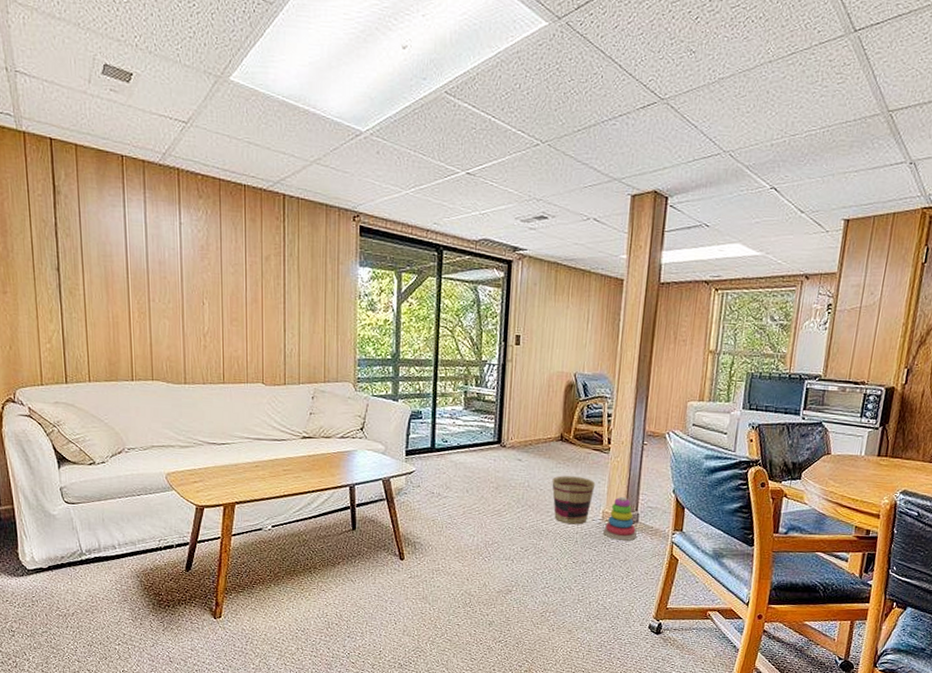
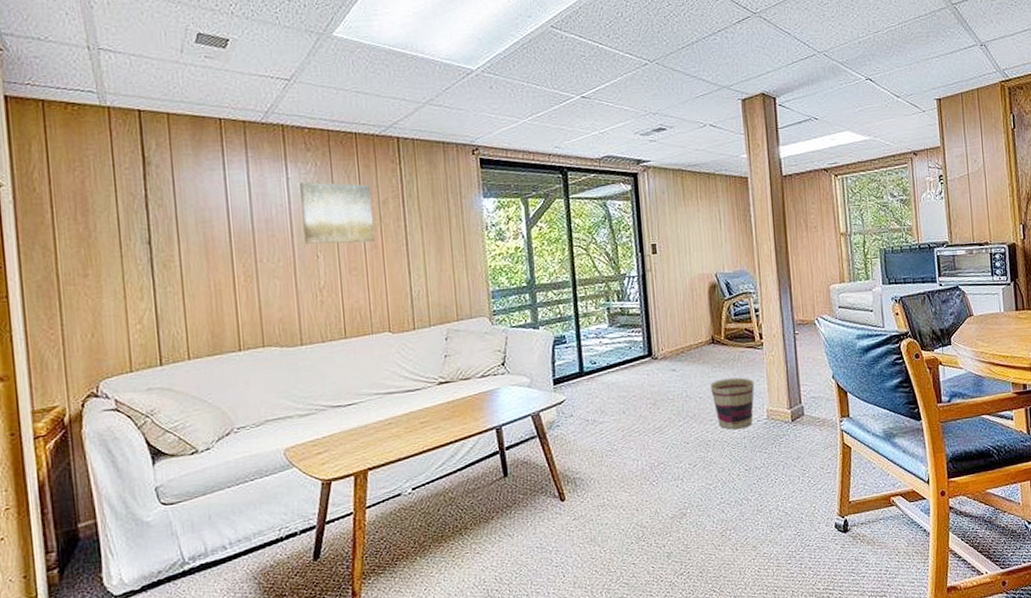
wall art: none [191,228,255,296] -> present [300,181,374,244]
stacking toy: present [603,496,638,541] -> none [771,390,806,438]

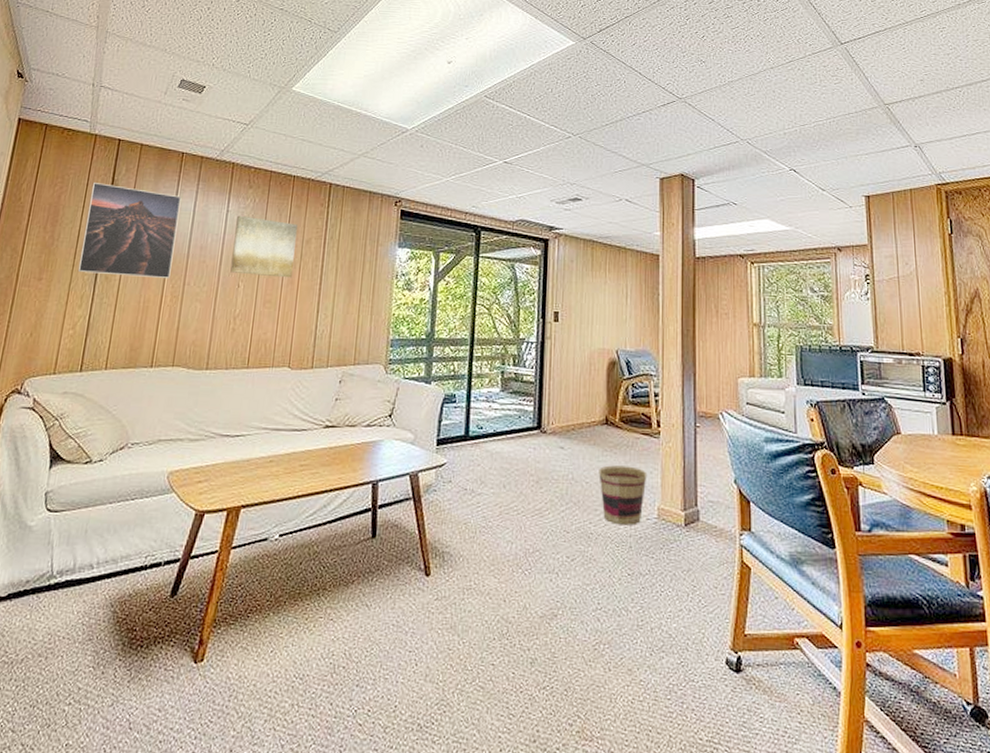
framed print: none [119,162,238,264] -> present [77,183,182,279]

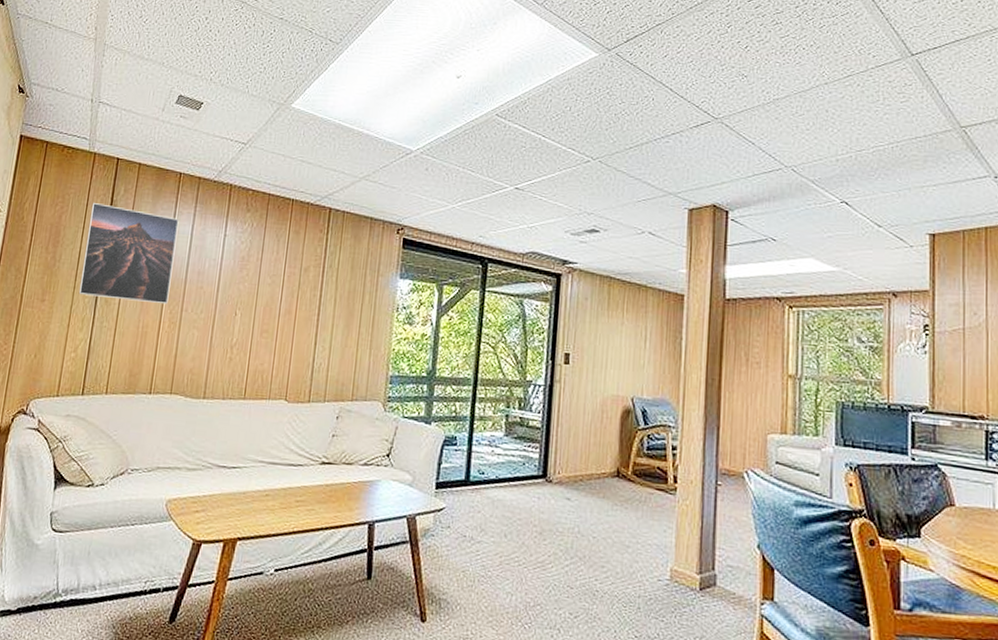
wall art: present [230,215,298,278] -> none [227,240,296,308]
basket: present [599,465,647,525] -> none [607,520,661,586]

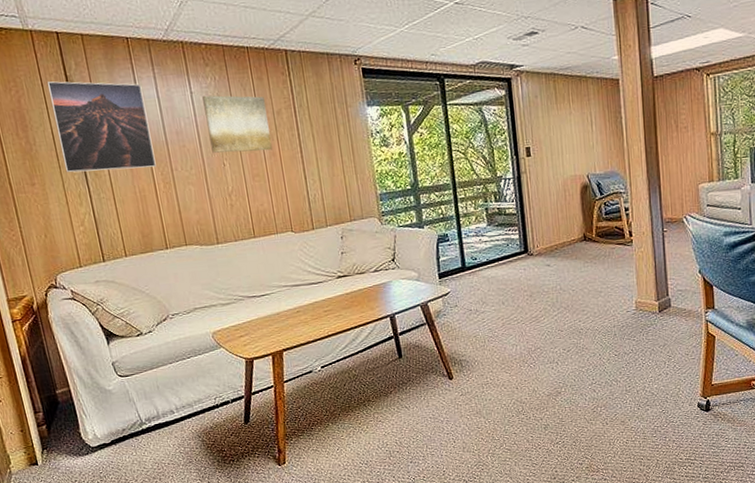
wall art: none [227,240,296,308] -> present [202,95,272,153]

